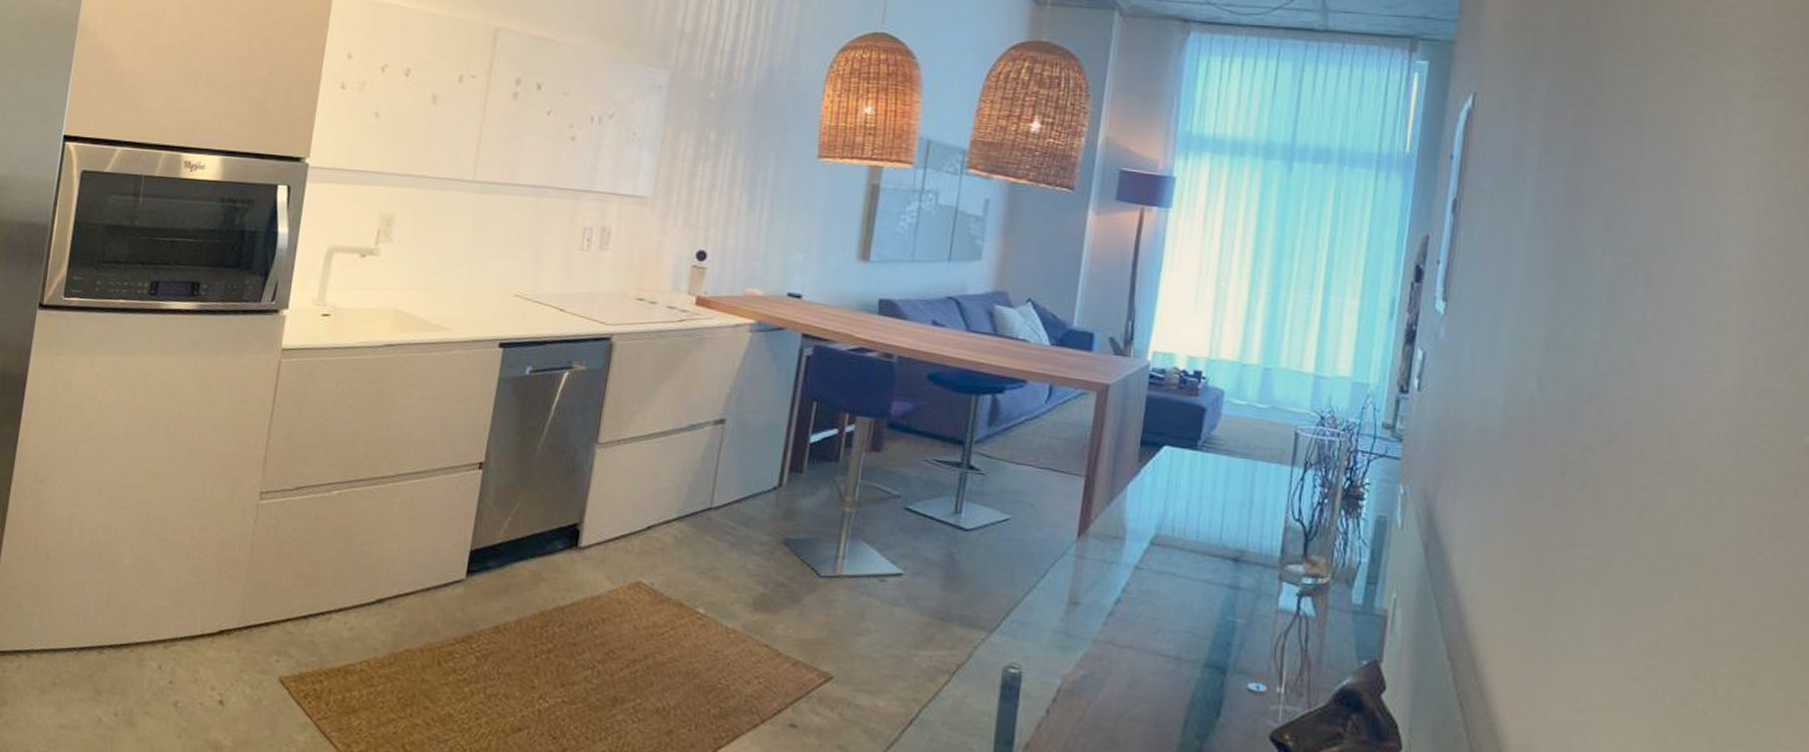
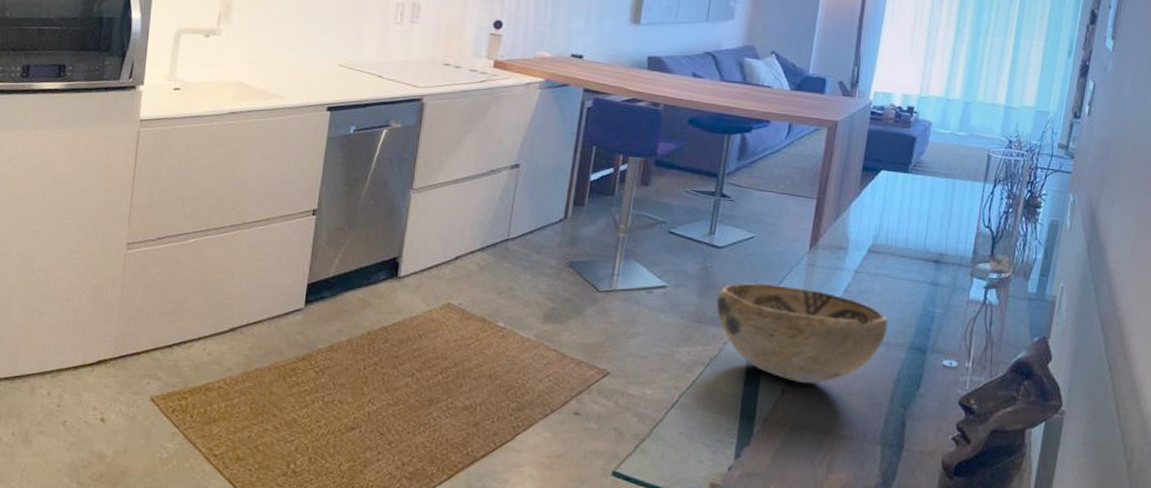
decorative bowl: none [964,575,1177,705] -> present [716,283,888,384]

